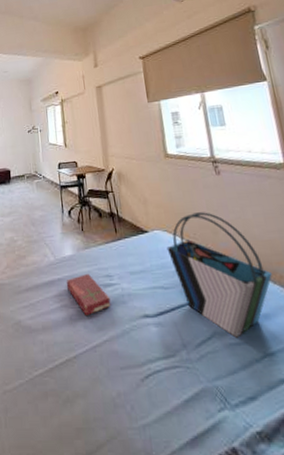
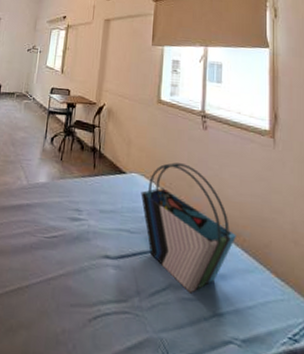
book: present [66,274,111,317] -> none [33,204,75,247]

